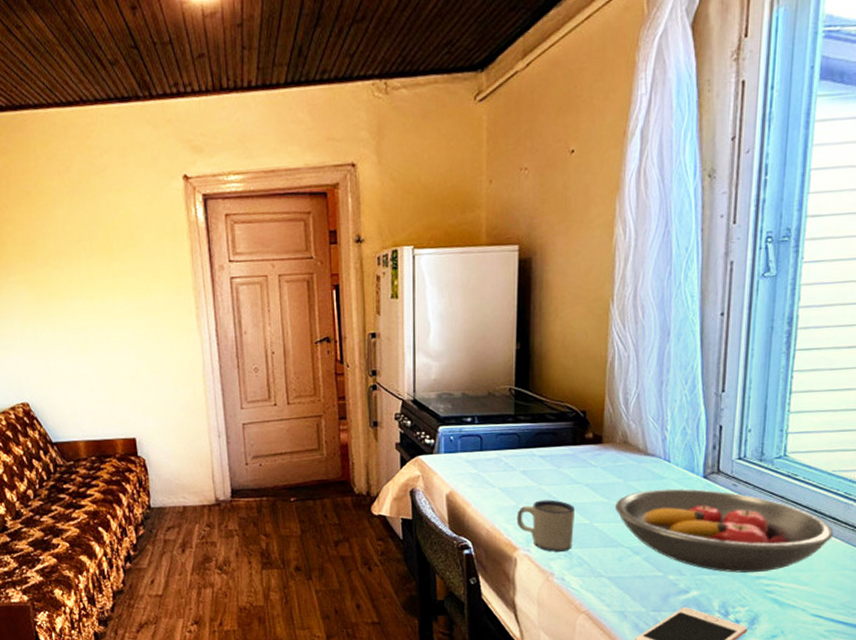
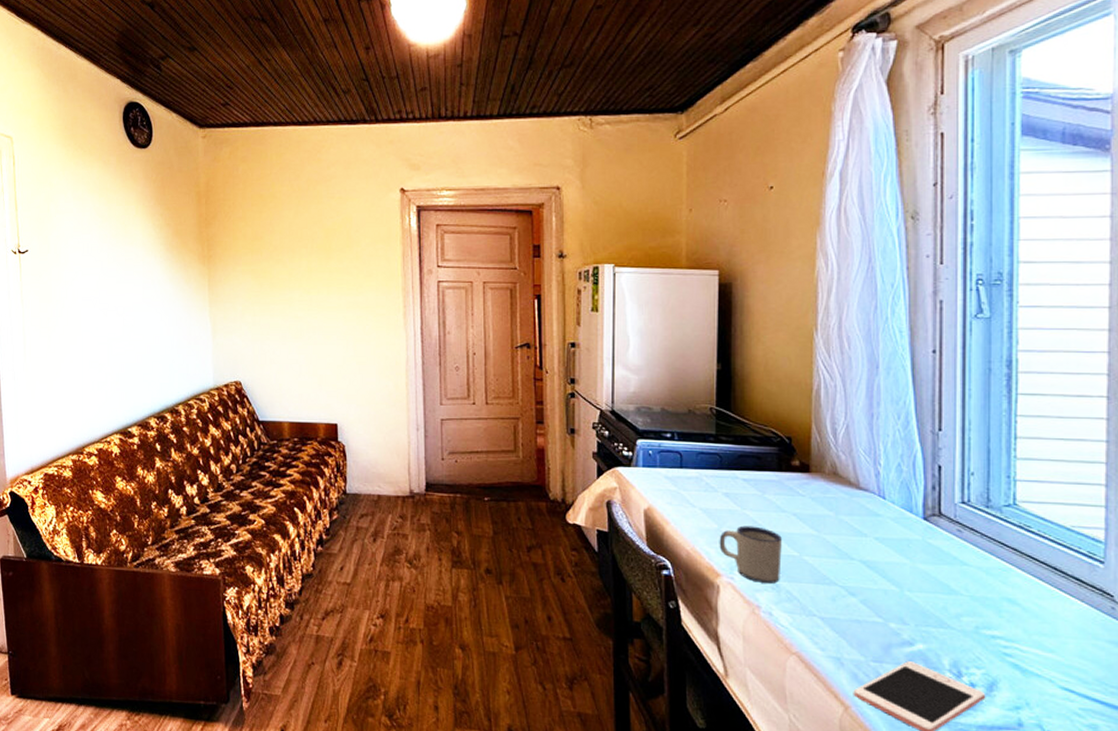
fruit bowl: present [615,488,834,573] -> none [826,526,1080,631]

